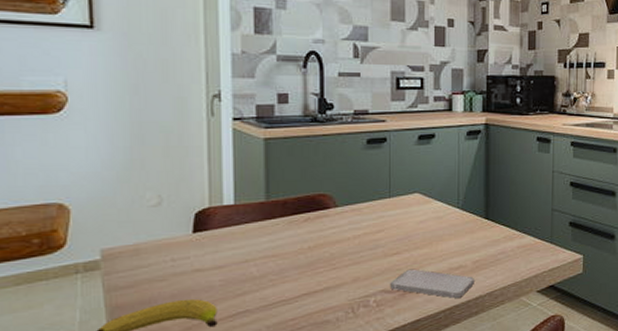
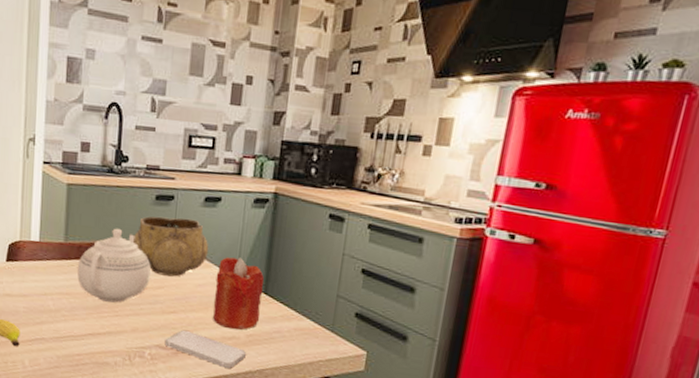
teapot: none [283,178,368,256] -> present [77,228,151,303]
decorative bowl: none [346,158,427,219] -> present [133,216,209,277]
candle: none [437,188,485,259] -> present [213,257,264,330]

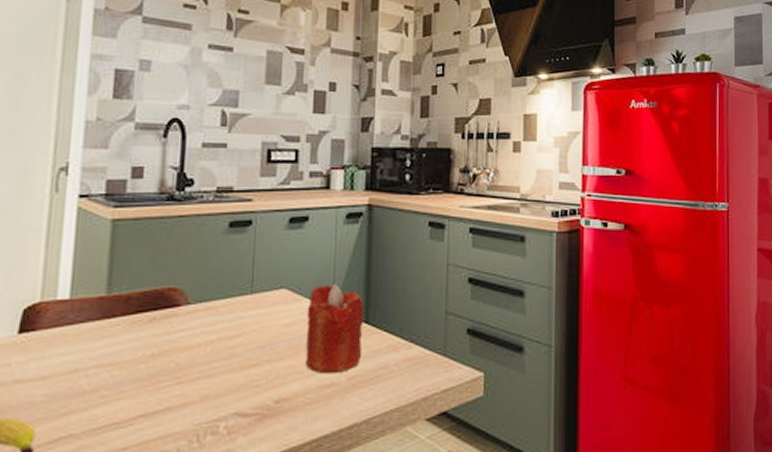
teapot: present [77,228,151,303] -> none [123,268,225,367]
decorative bowl: present [133,216,209,277] -> none [201,245,297,320]
smartphone: present [164,329,246,368] -> none [245,385,349,426]

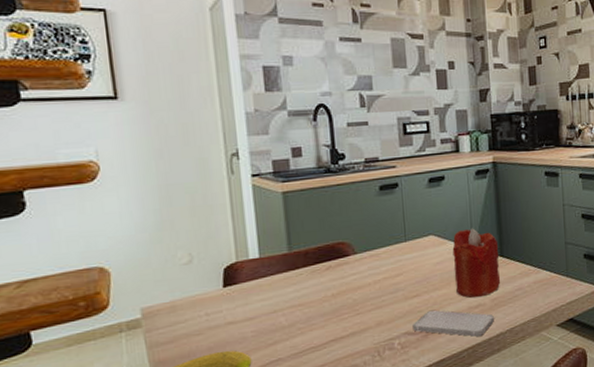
smartphone: none [245,385,349,426] -> present [413,309,494,337]

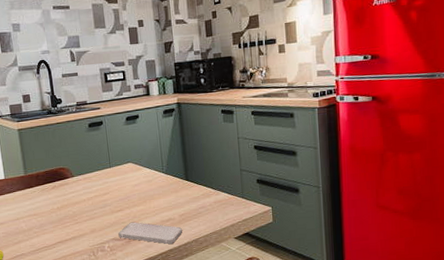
candle: present [452,228,500,298] -> none [147,157,186,213]

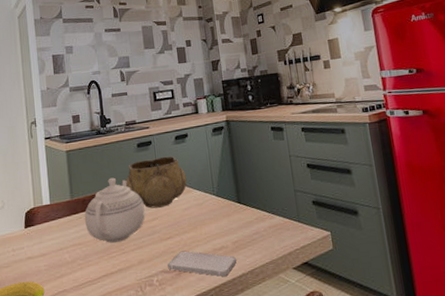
teapot: none [38,155,97,214] -> present [84,177,145,243]
decorative bowl: none [78,136,138,184] -> present [126,156,187,209]

